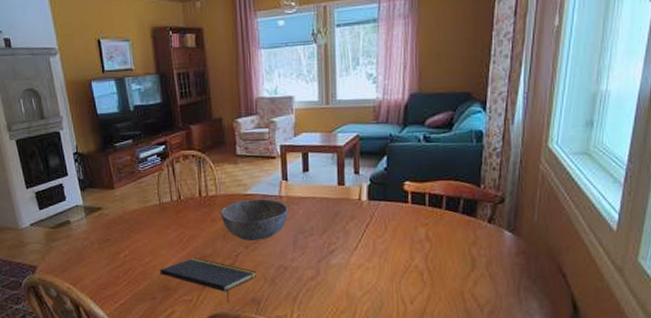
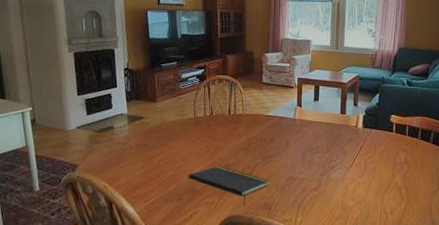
bowl: present [220,198,288,241] -> none [245,119,300,154]

